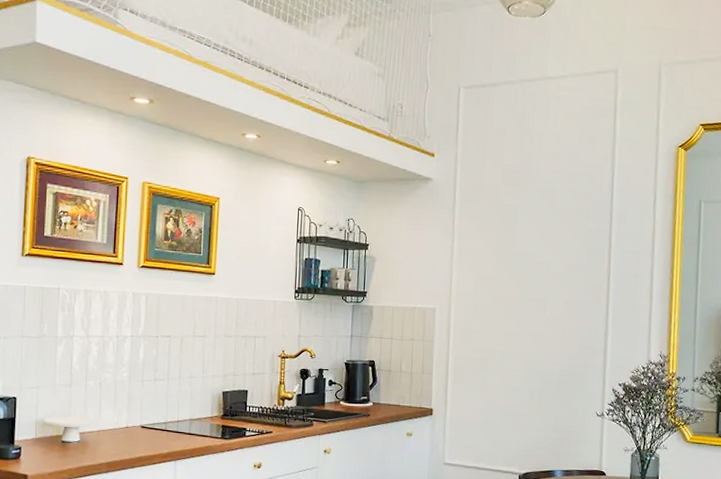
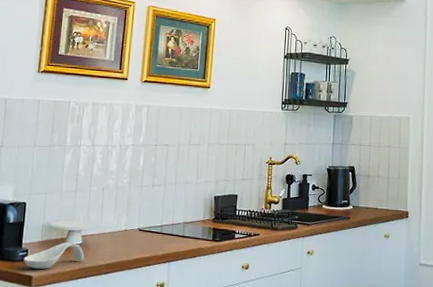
spoon rest: none [17,439,83,468] -> present [23,242,85,270]

